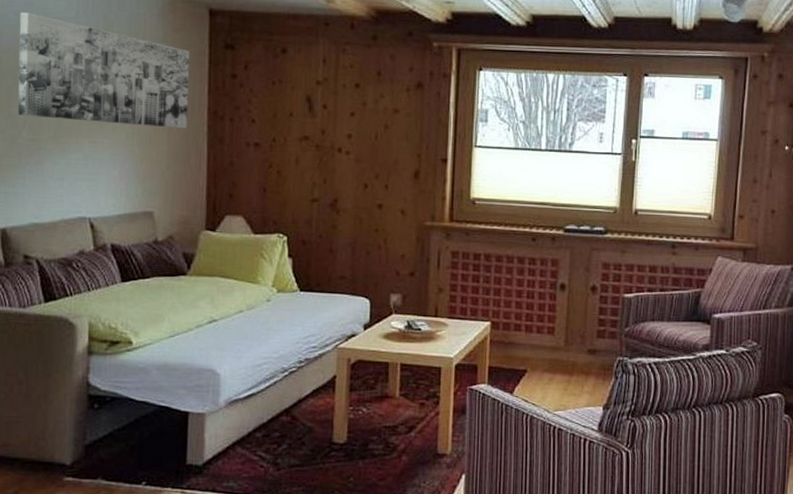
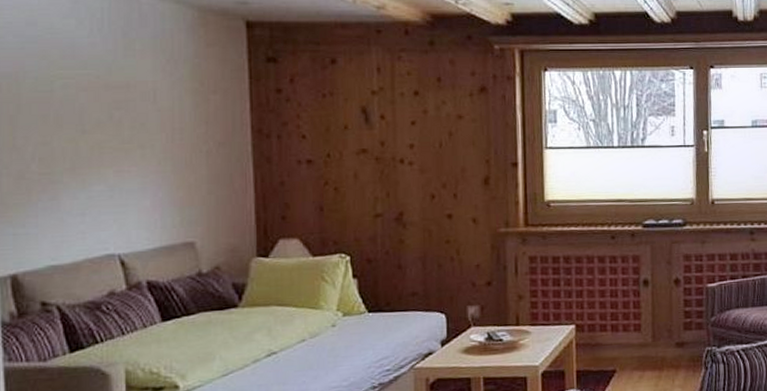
wall art: present [17,12,190,129] -> none [20,33,229,150]

